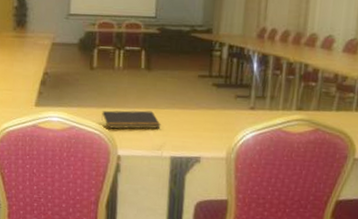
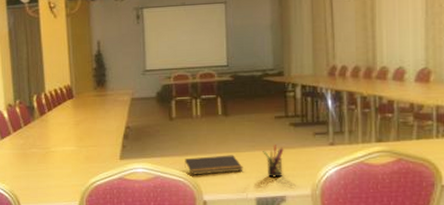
pen holder: none [182,104,204,138] -> present [263,145,284,178]

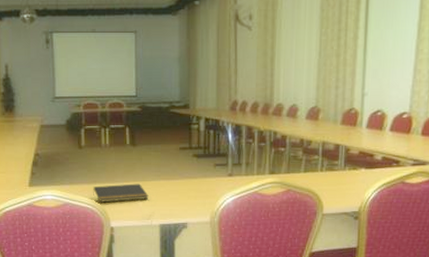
pen holder: present [263,145,284,178] -> none [167,175,187,206]

